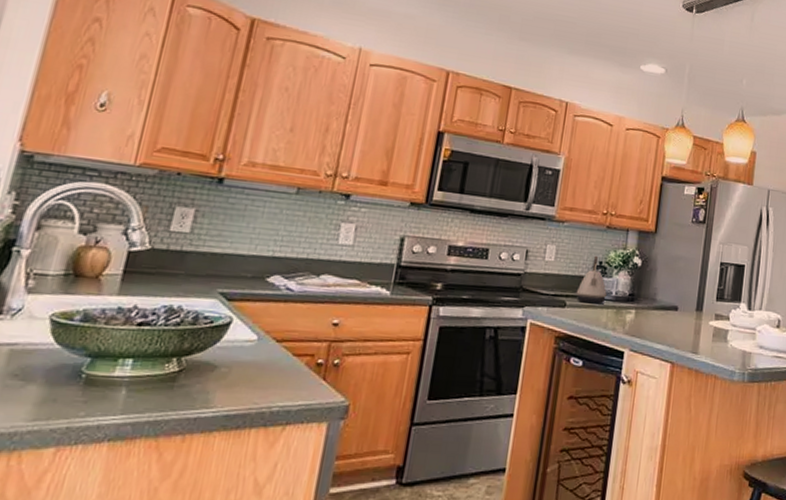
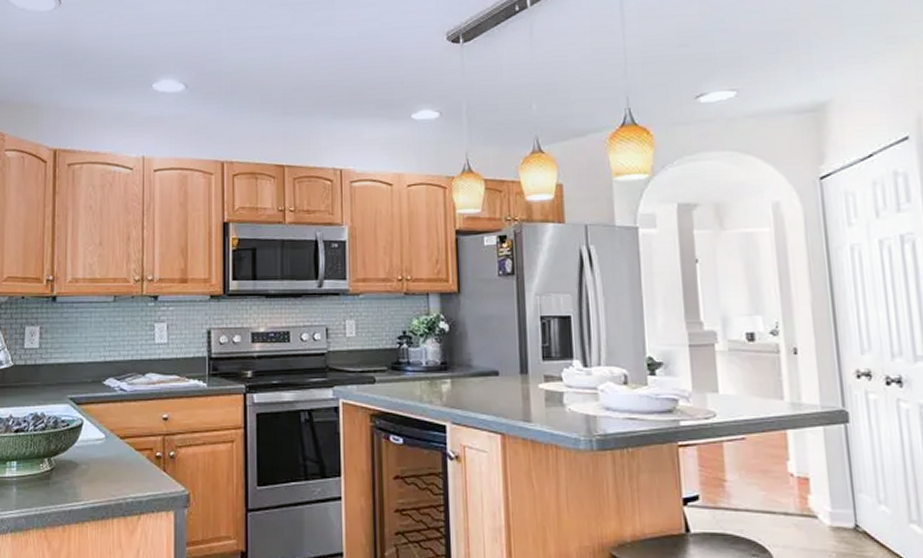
kettle: present [576,255,607,304] -> none [384,325,417,377]

